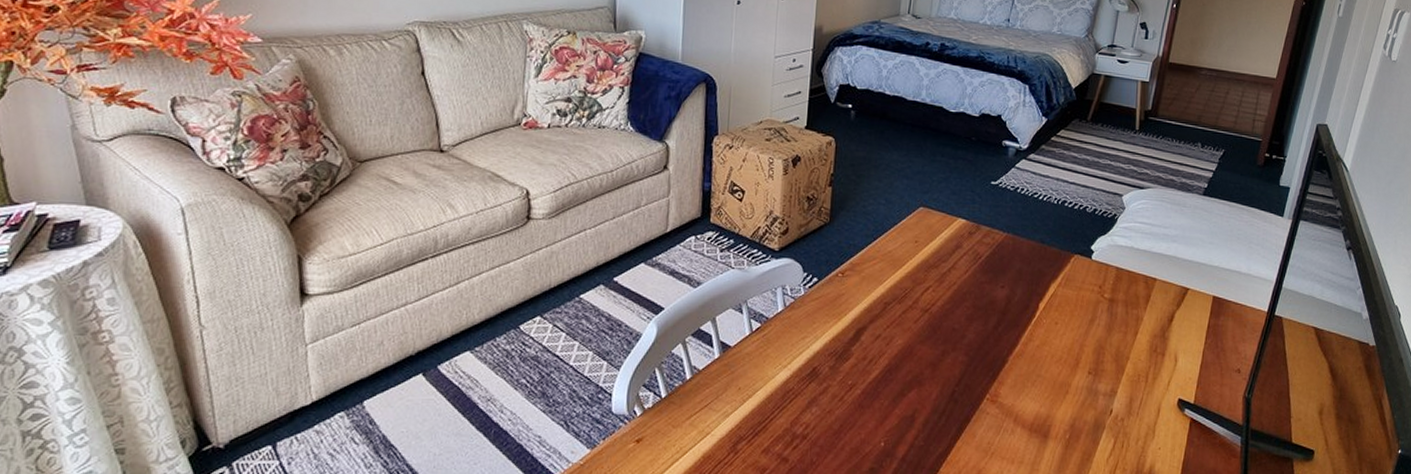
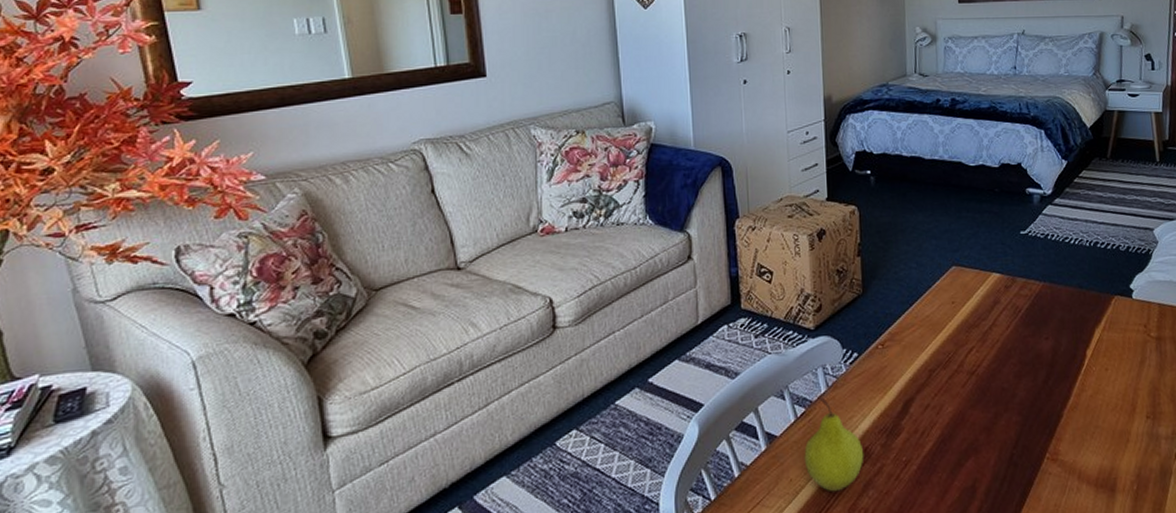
fruit: none [754,314,812,405] -> present [804,396,864,492]

